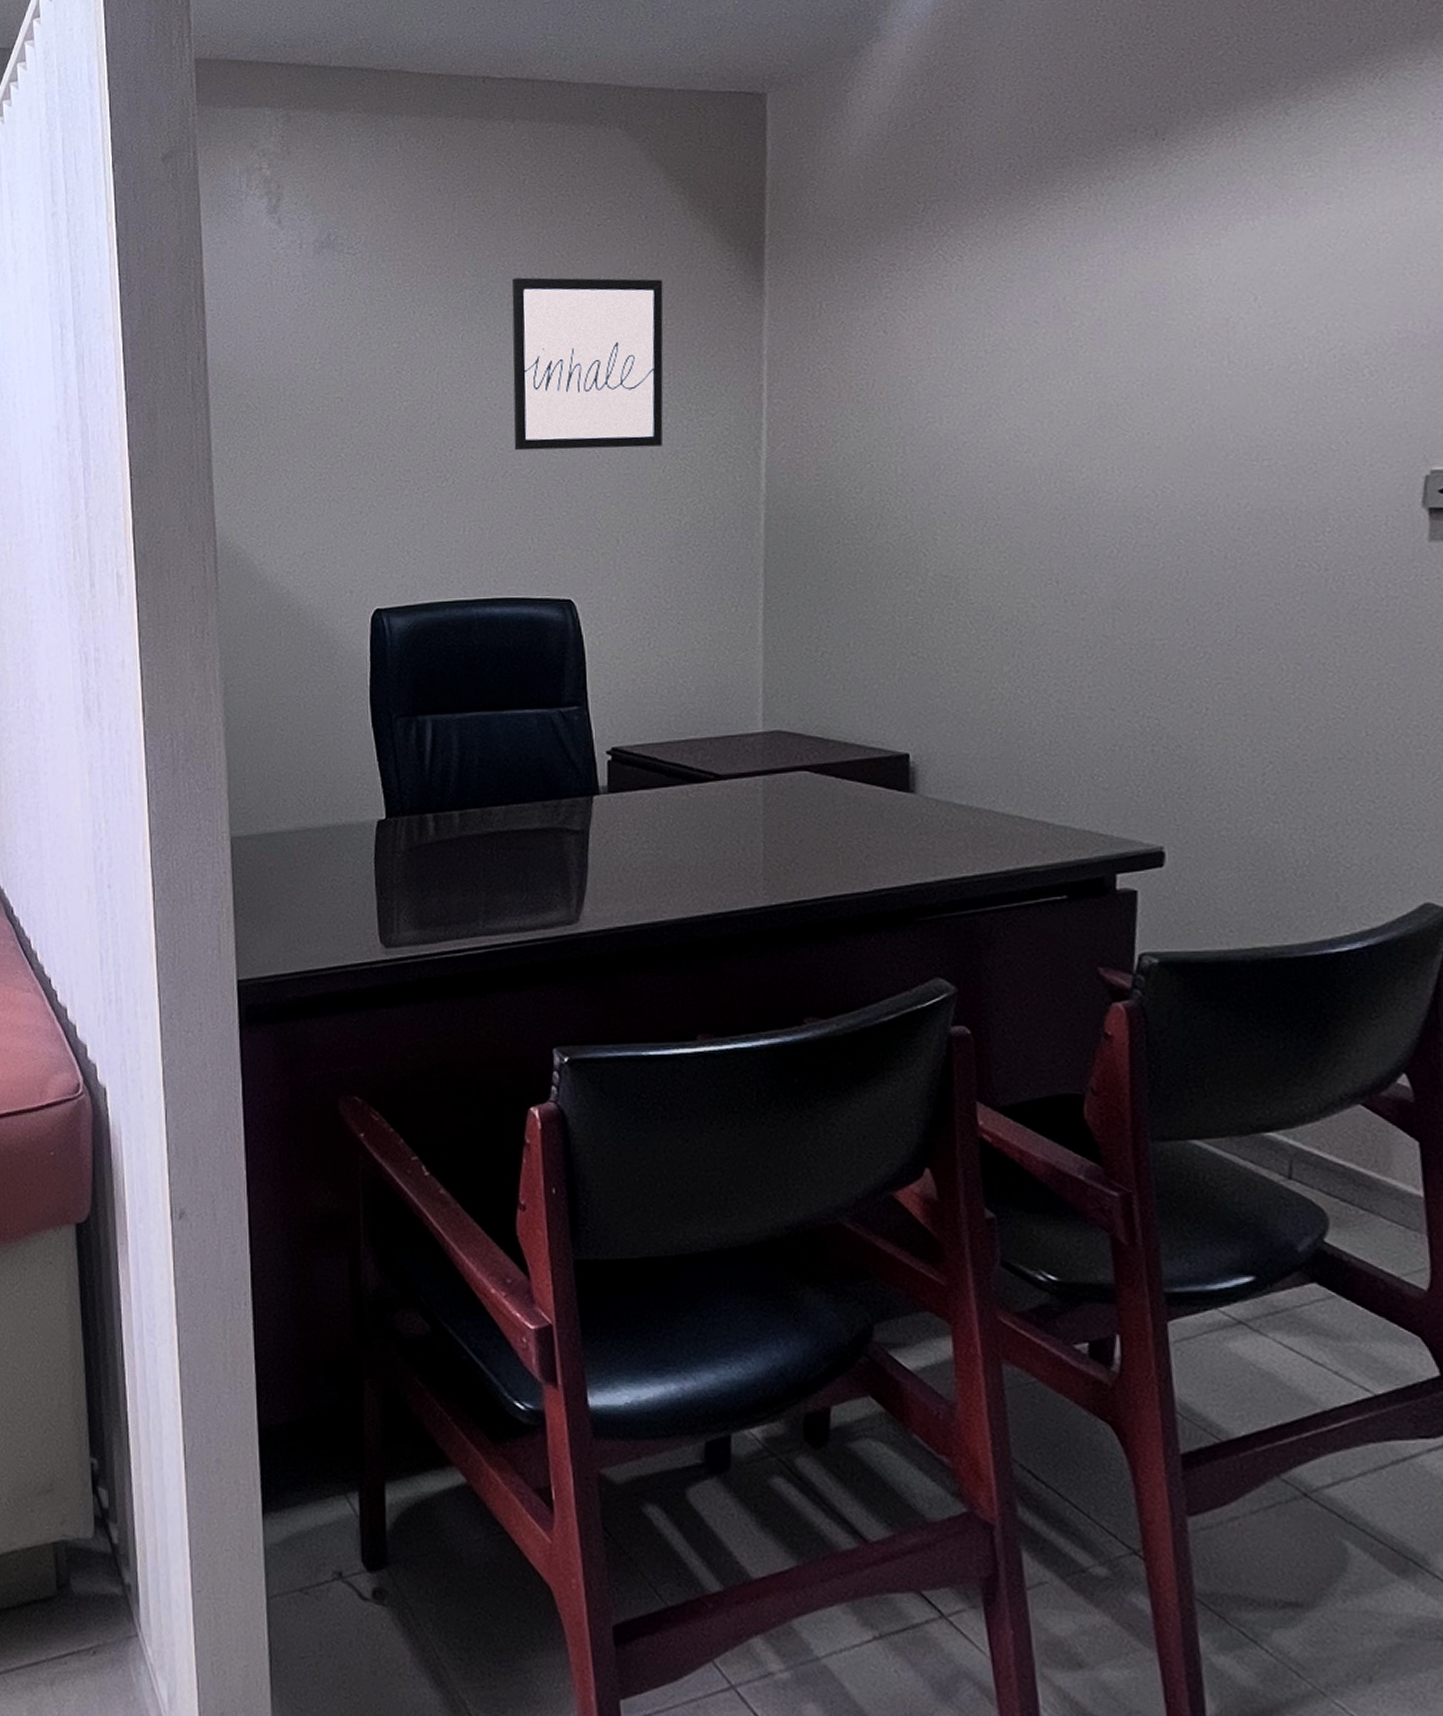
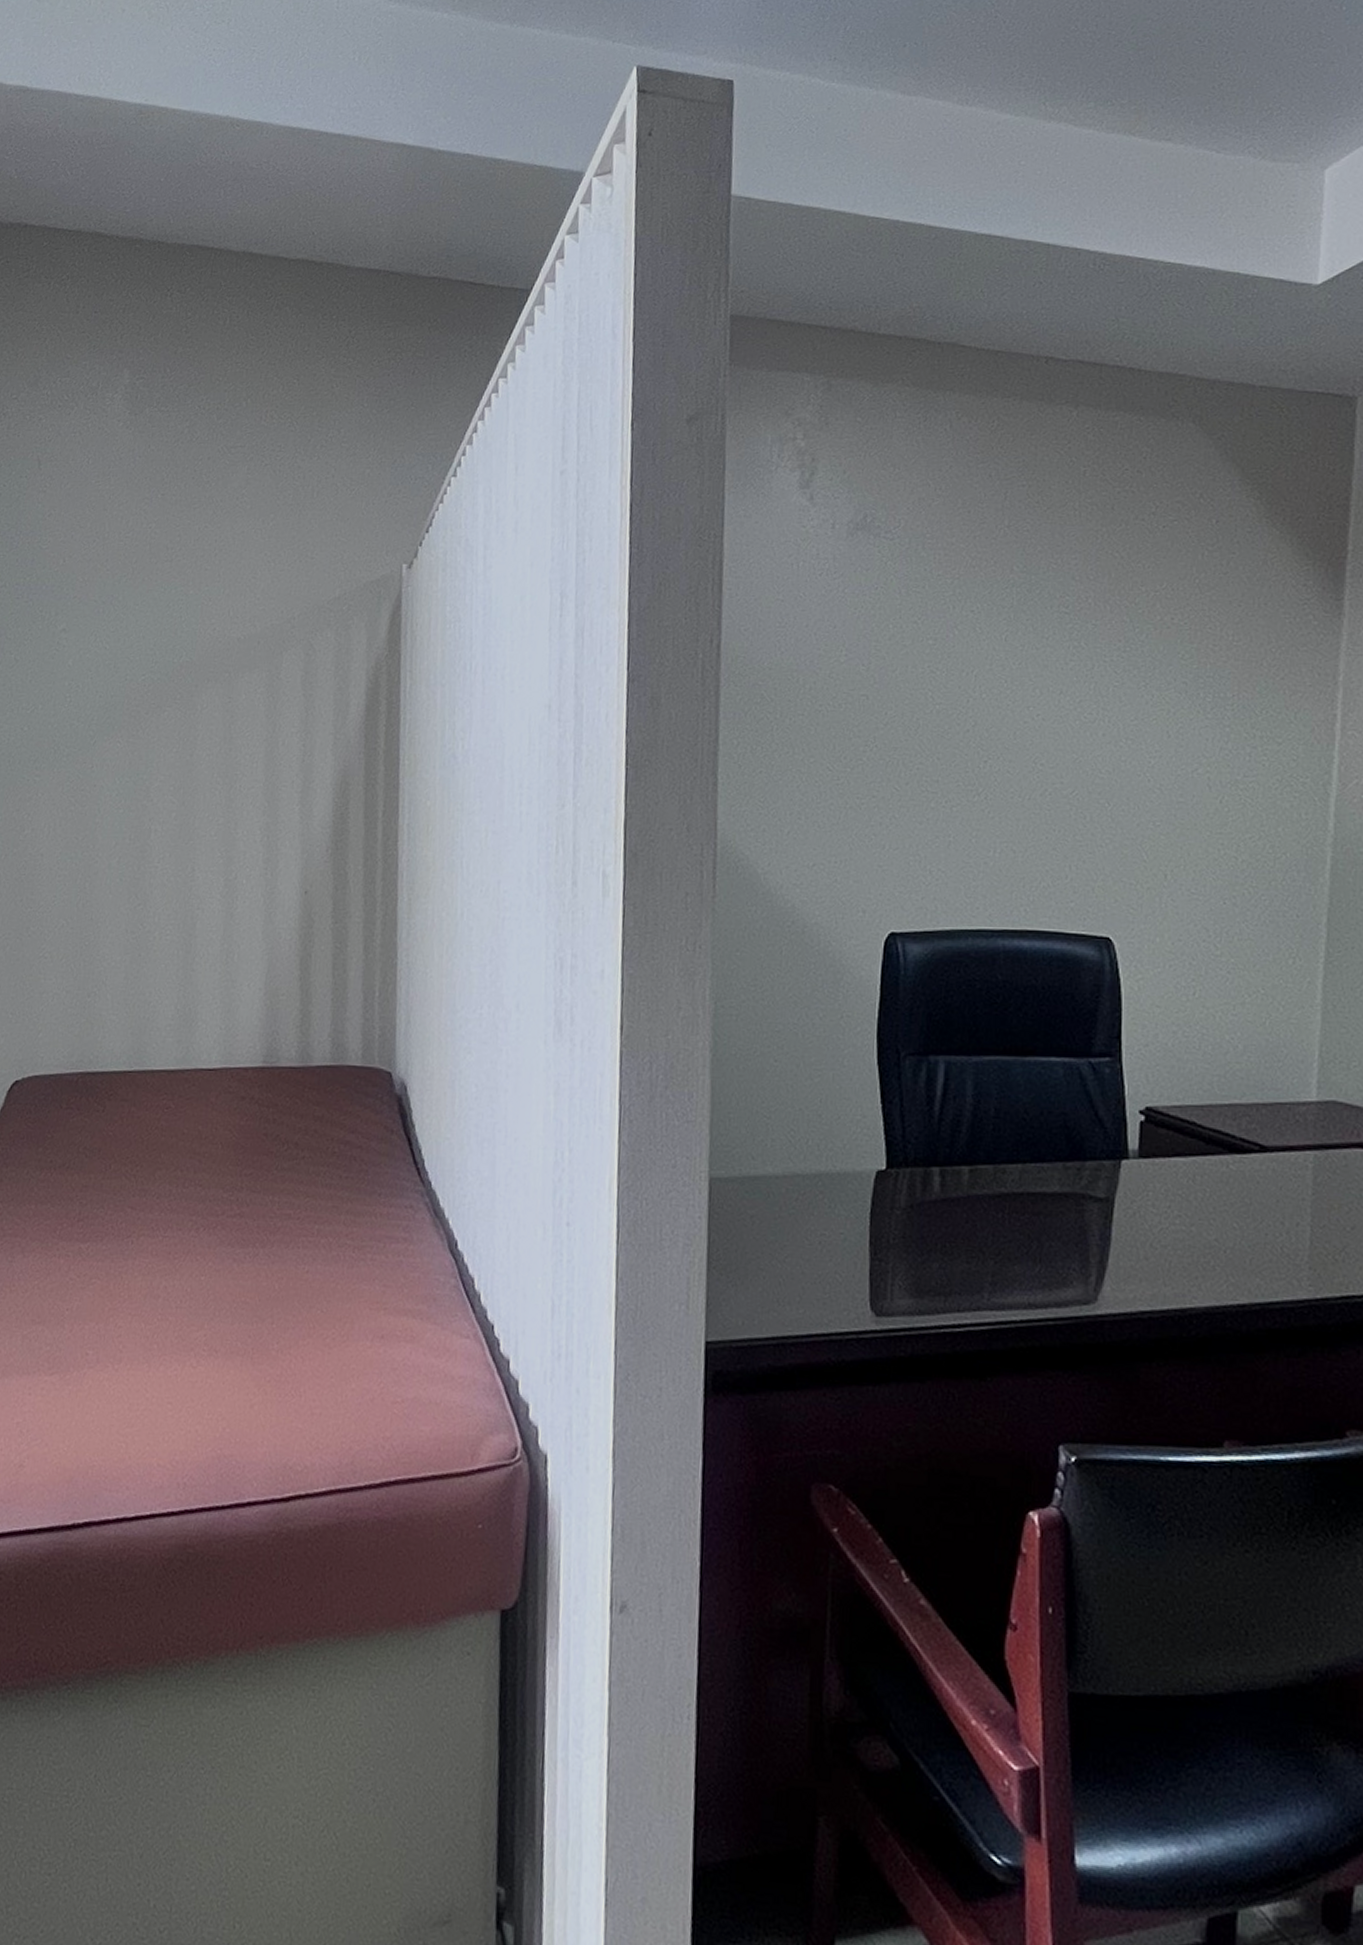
wall art: present [511,277,664,451] -> none [1056,578,1231,774]

